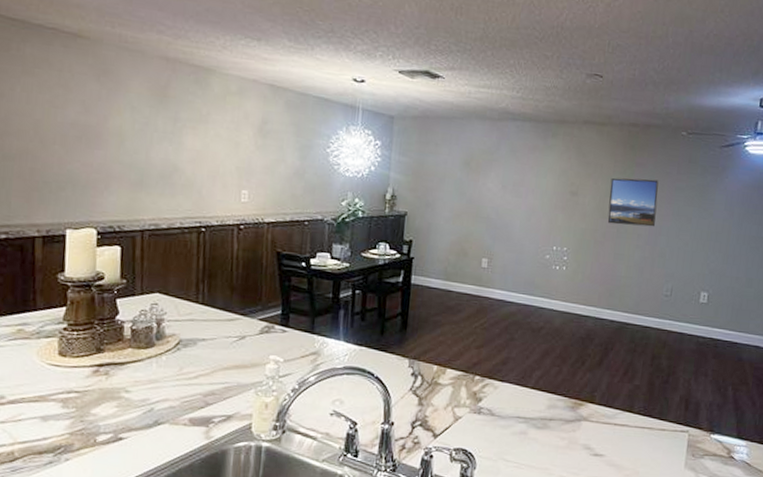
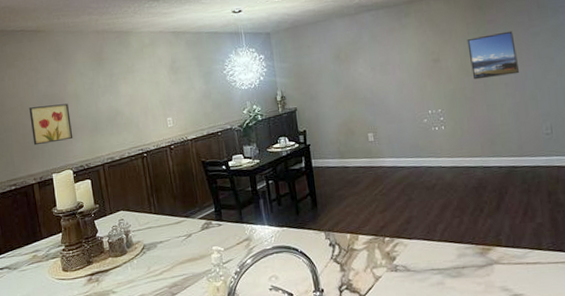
wall art: none [44,135,107,190] -> present [29,103,73,146]

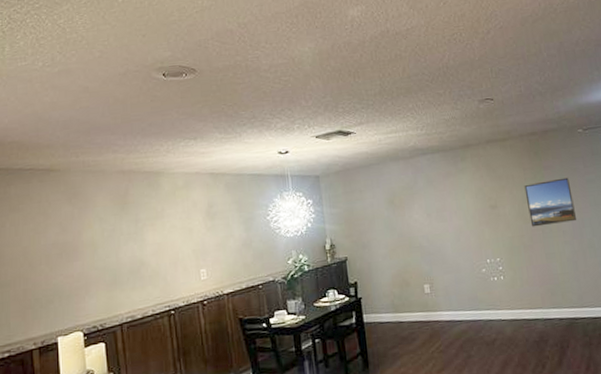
wall art: present [29,103,73,146] -> none [34,253,87,303]

